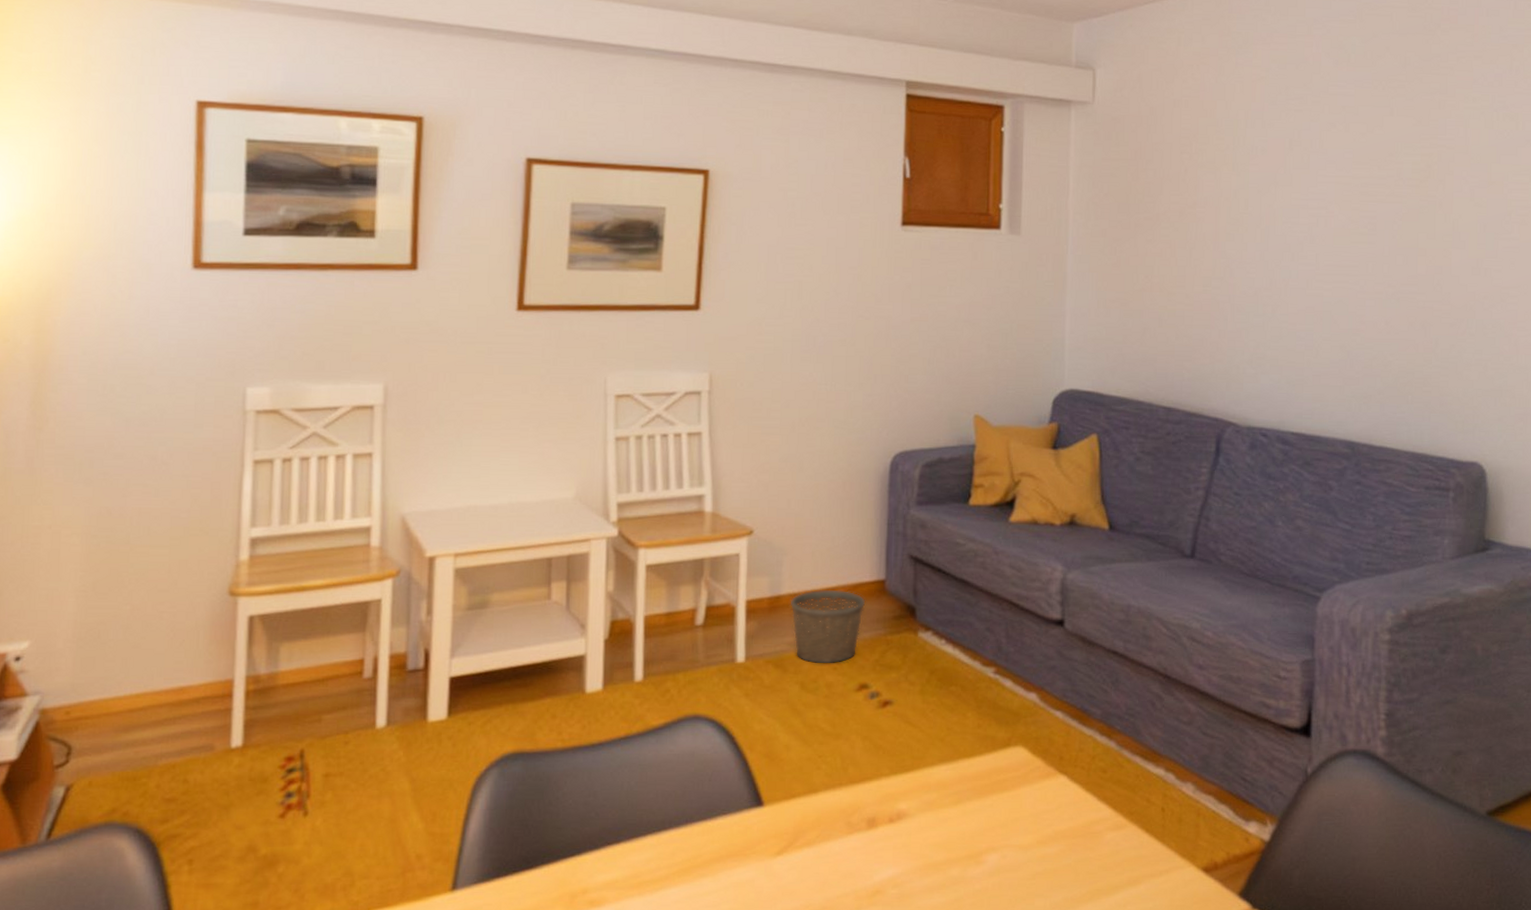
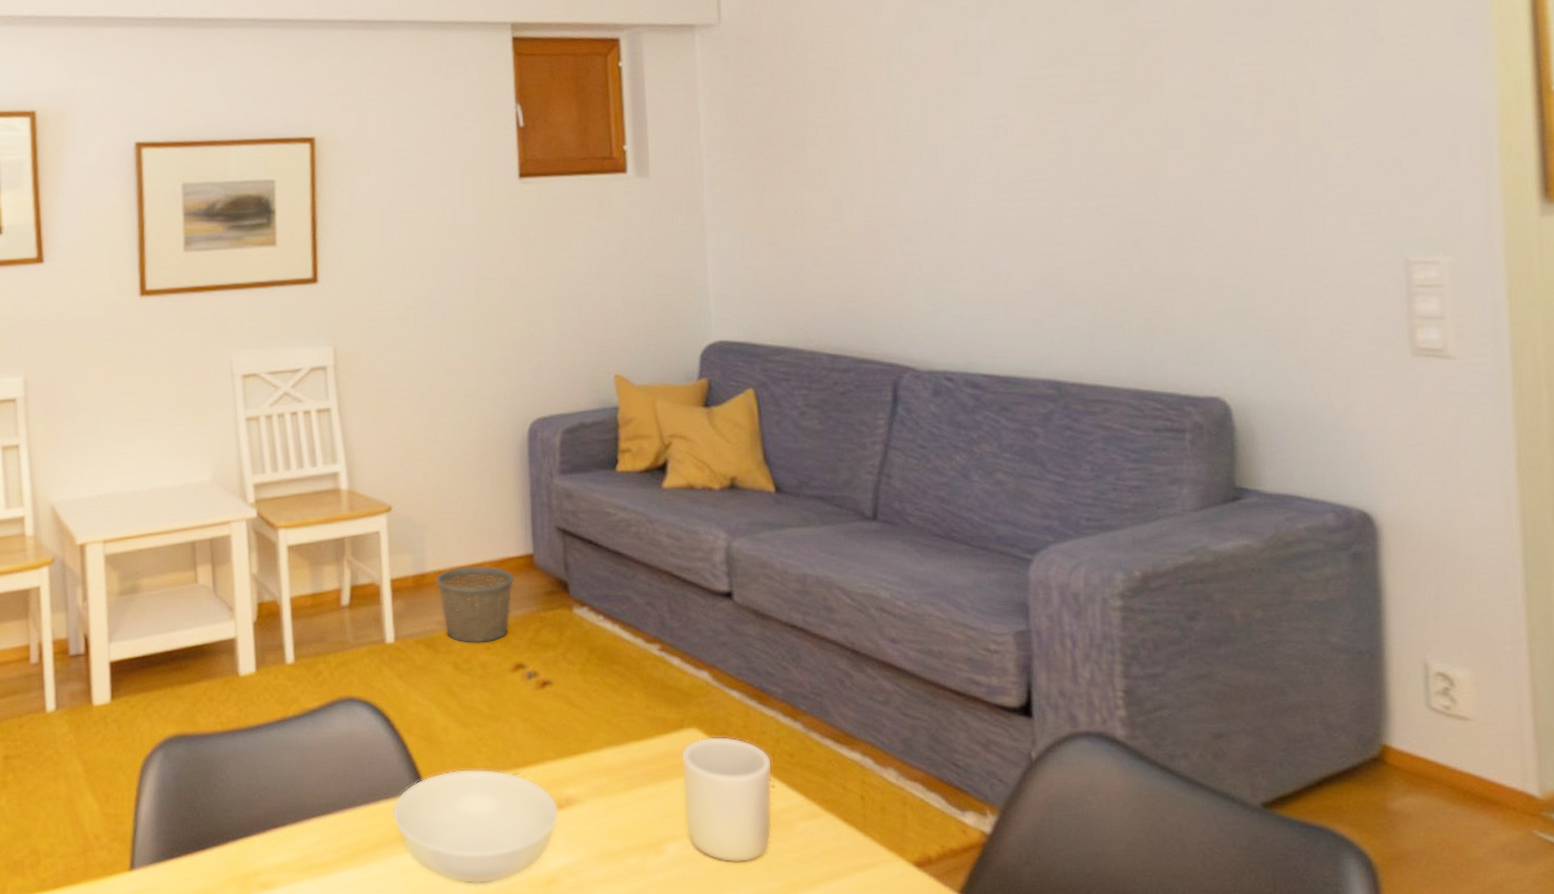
bowl: none [728,785,889,897] -> present [392,768,559,884]
mug: none [1005,754,1086,871] -> present [680,737,773,863]

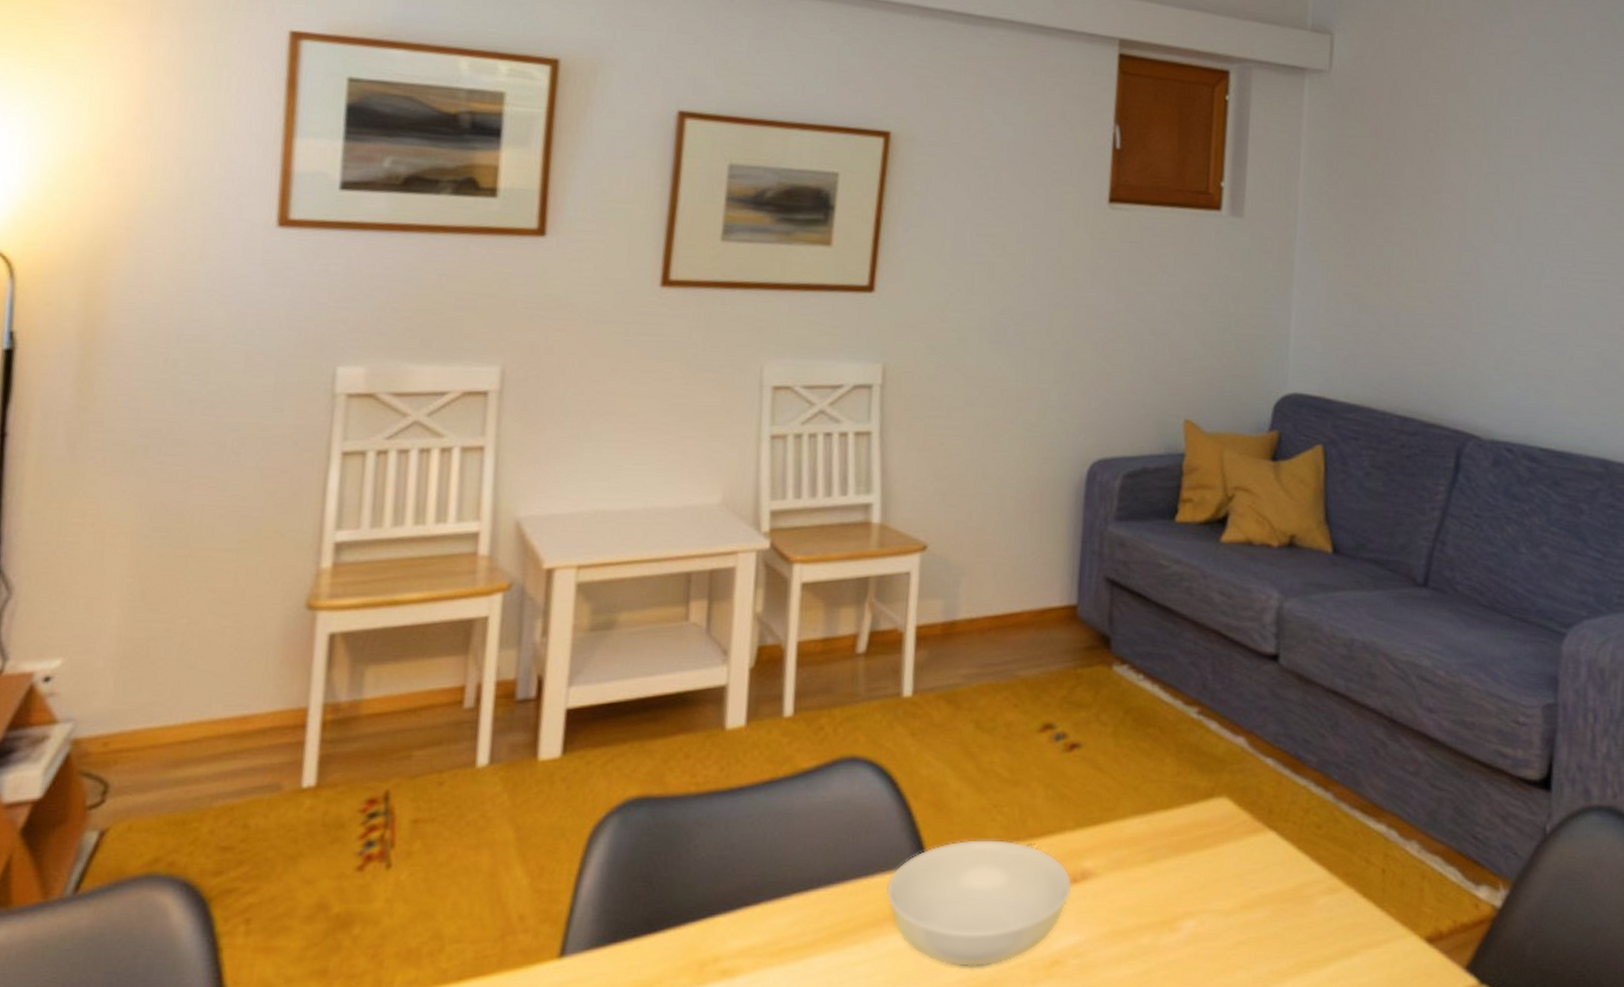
basket: present [435,565,515,643] -> none [966,614,1054,701]
mug: present [680,737,773,863] -> none [1204,807,1298,940]

